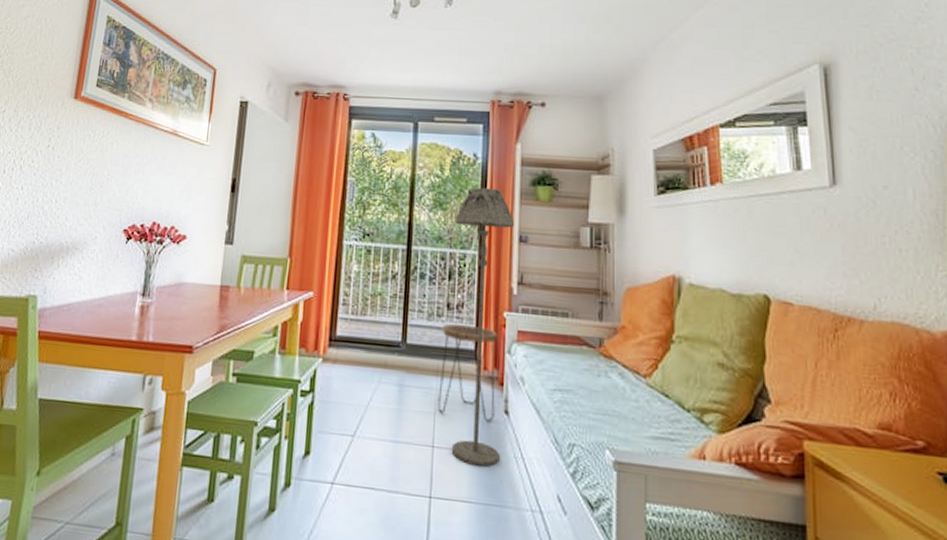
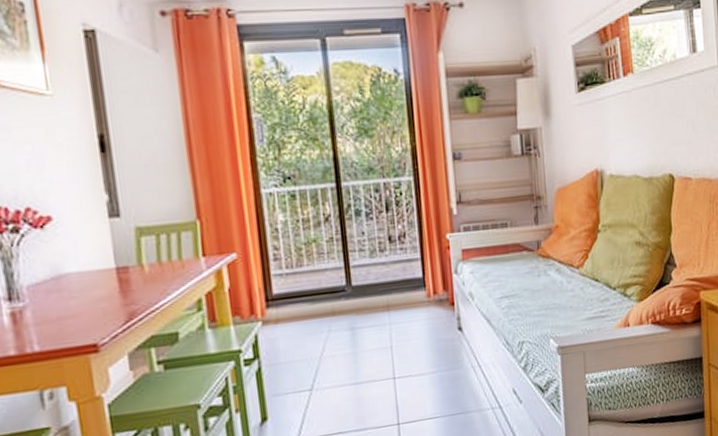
side table: present [437,324,498,423] -> none [387,253,450,345]
floor lamp: present [451,187,515,467] -> none [384,105,459,385]

